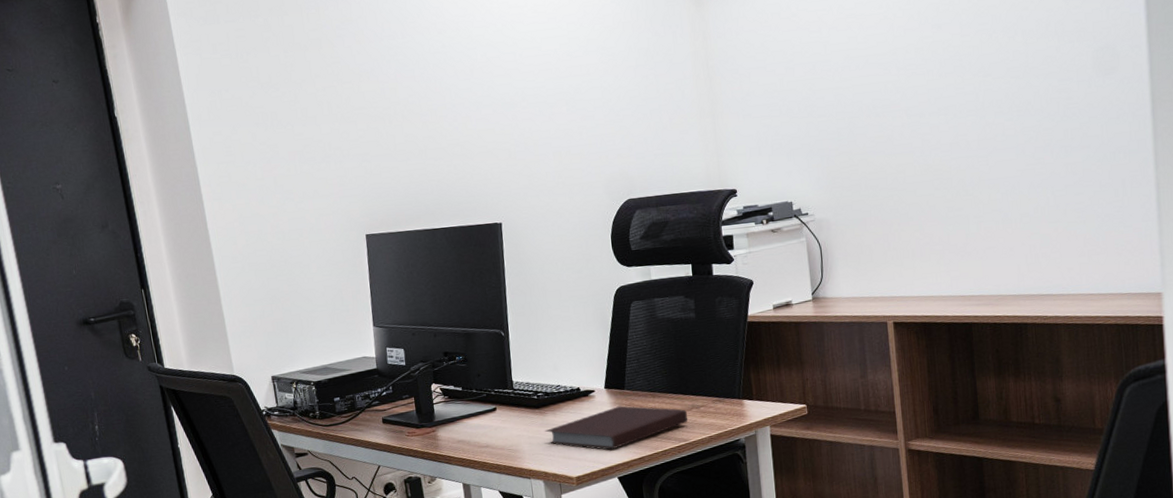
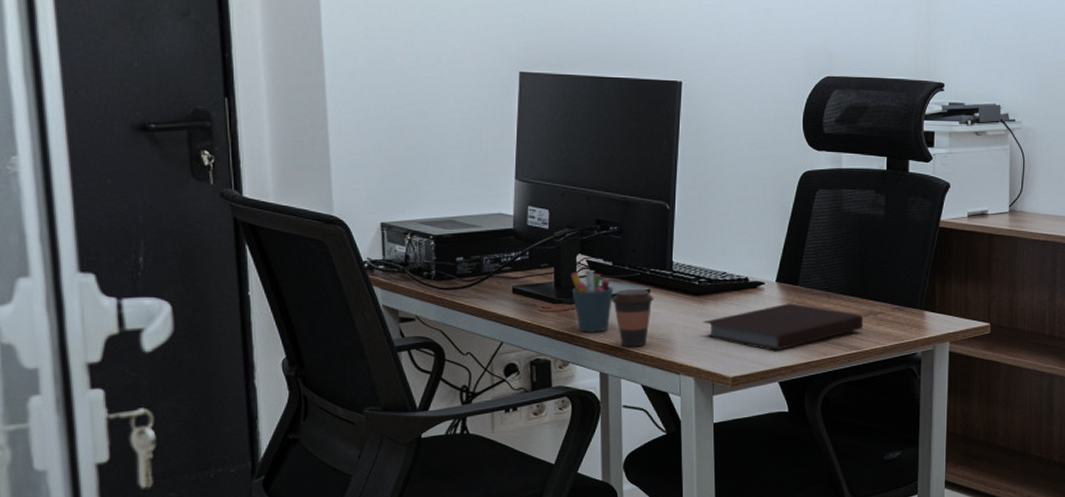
pen holder: none [428,396,466,451] -> present [570,270,614,333]
coffee cup: none [464,408,501,460] -> present [611,289,654,347]

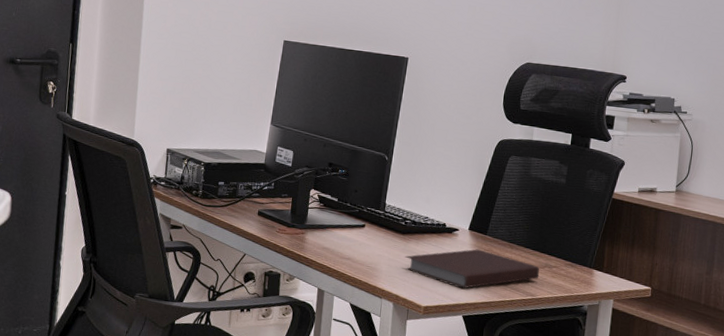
pen holder: present [570,270,614,333] -> none [303,203,337,255]
coffee cup: present [611,289,654,347] -> none [333,222,368,271]

